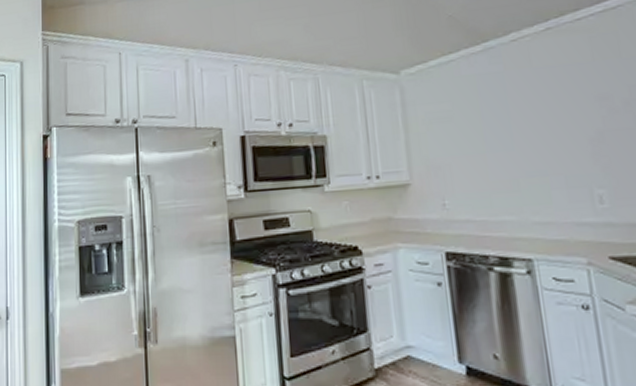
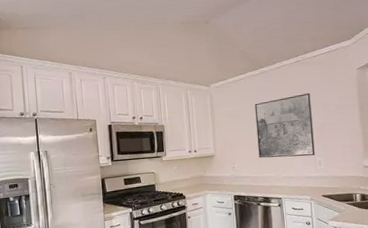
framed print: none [475,78,591,190] -> present [254,92,315,158]

